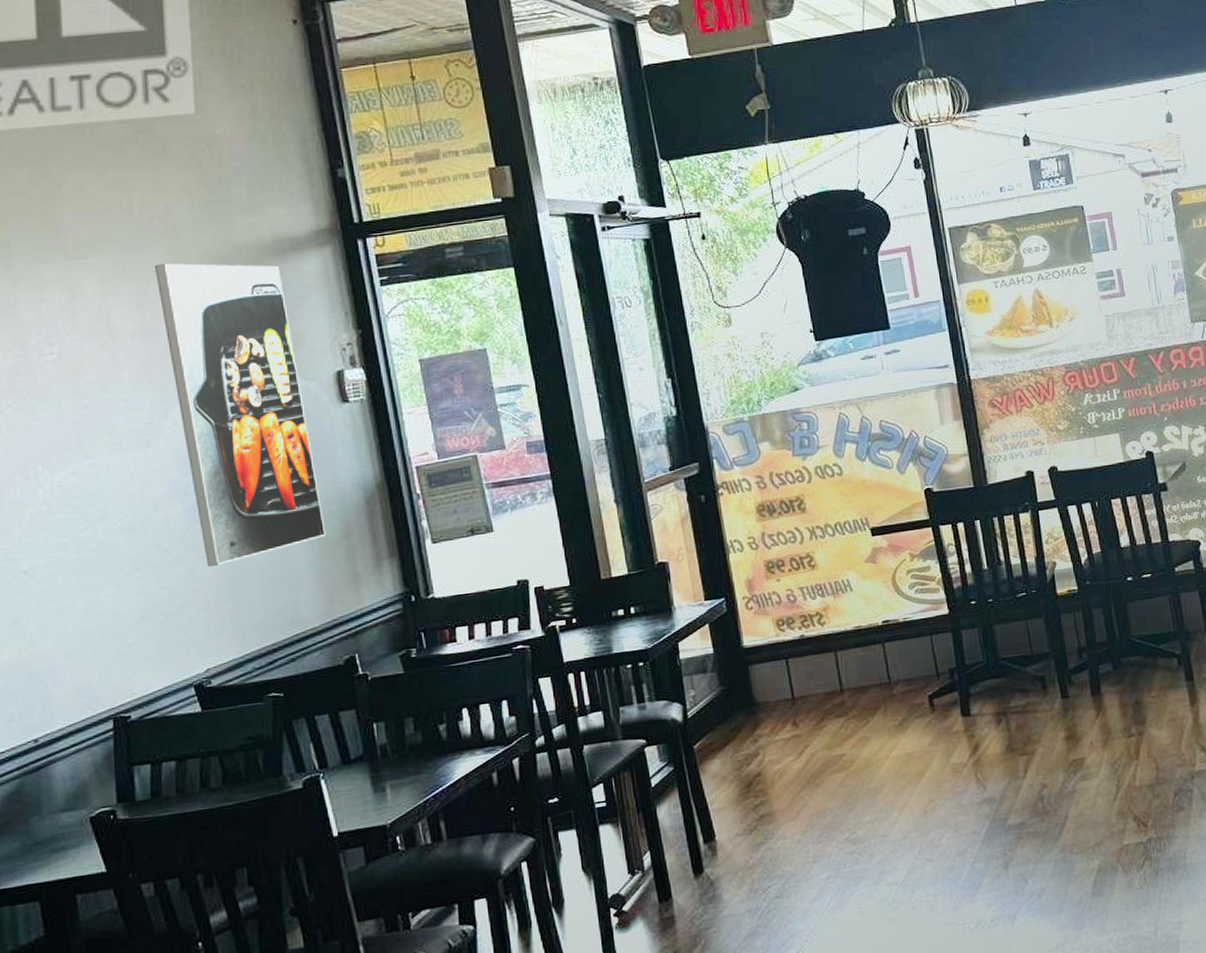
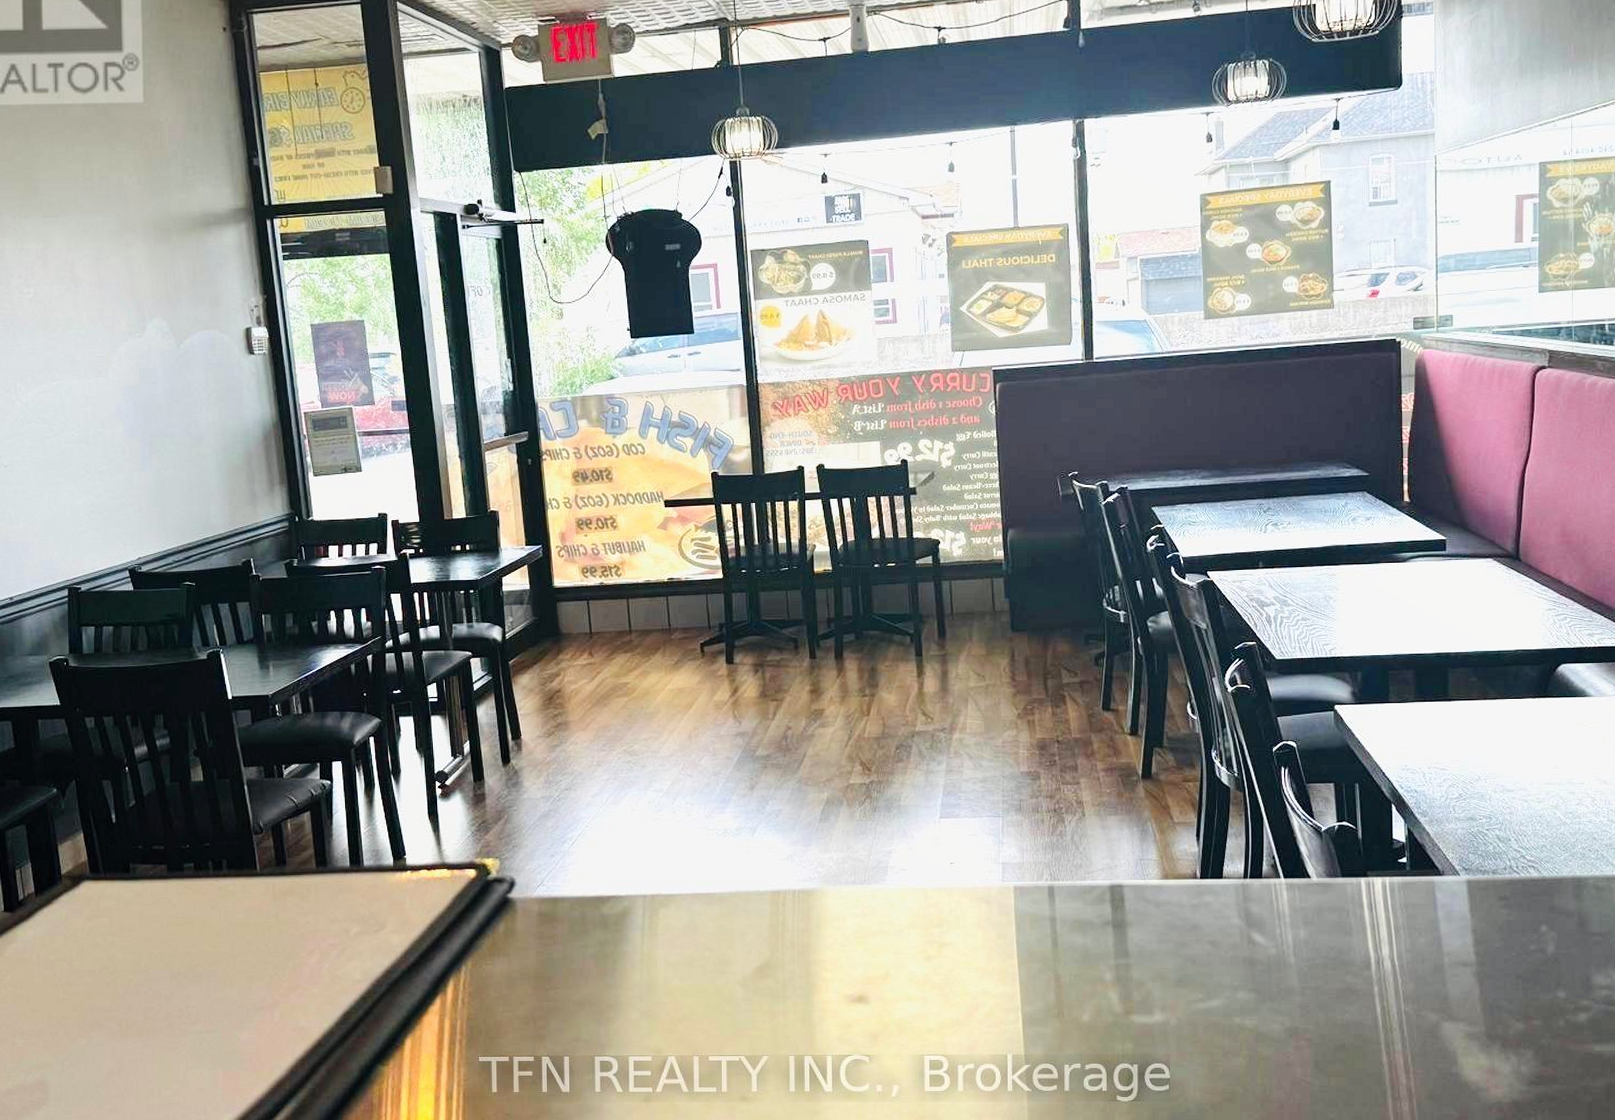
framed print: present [155,263,326,566] -> none [109,227,232,476]

